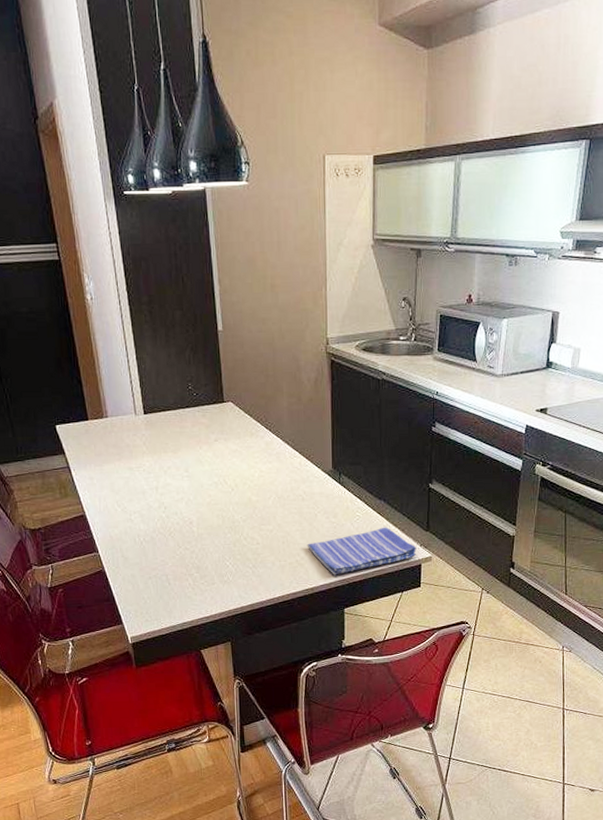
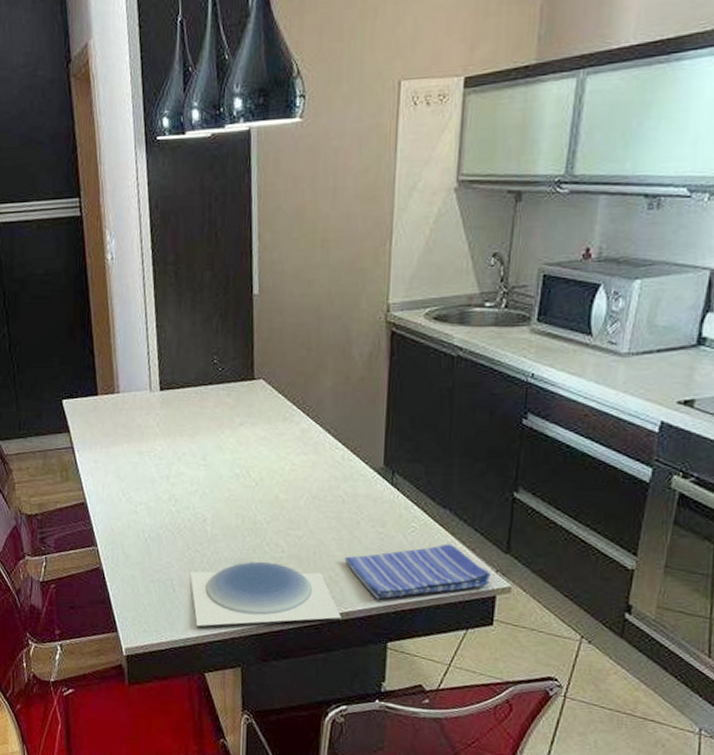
plate: none [182,554,308,611] -> present [189,562,342,626]

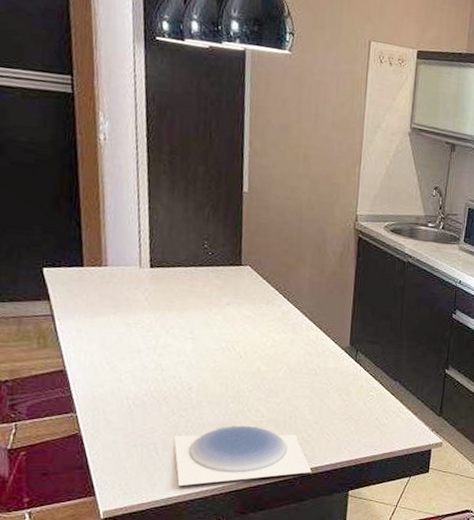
dish towel: present [344,543,491,600] -> none [315,409,428,455]

